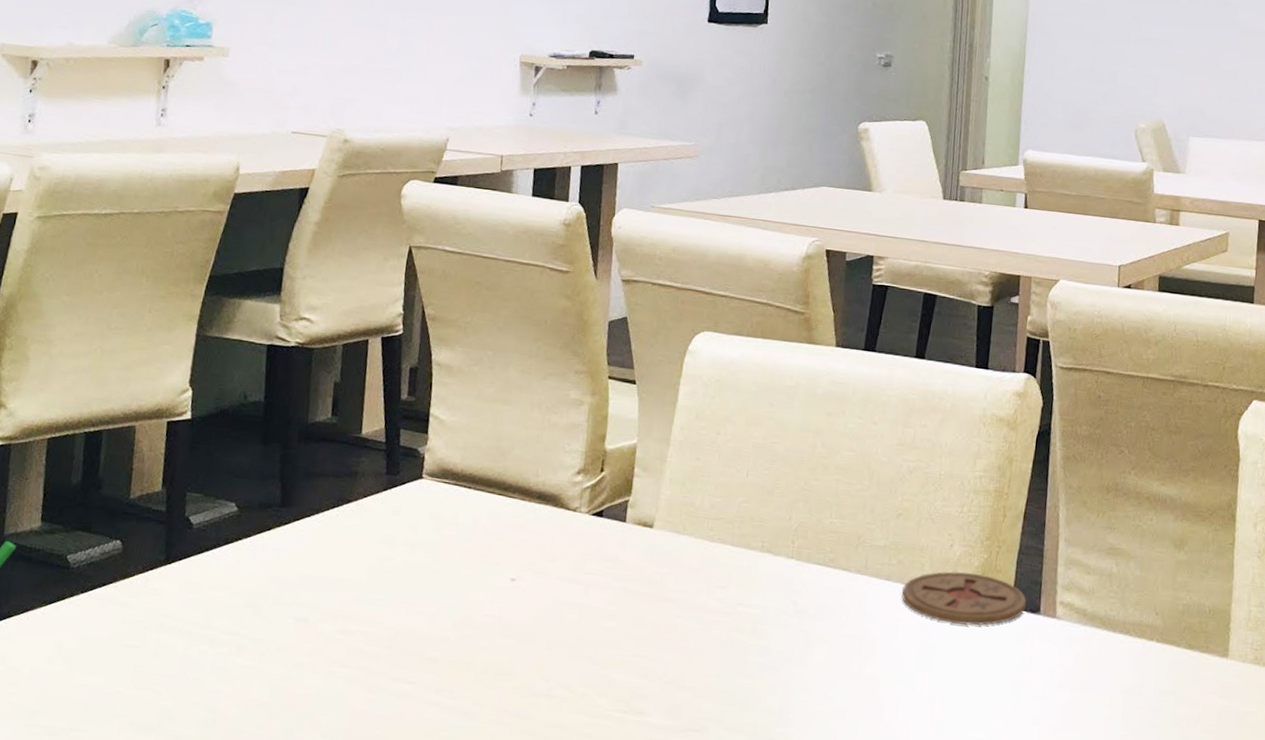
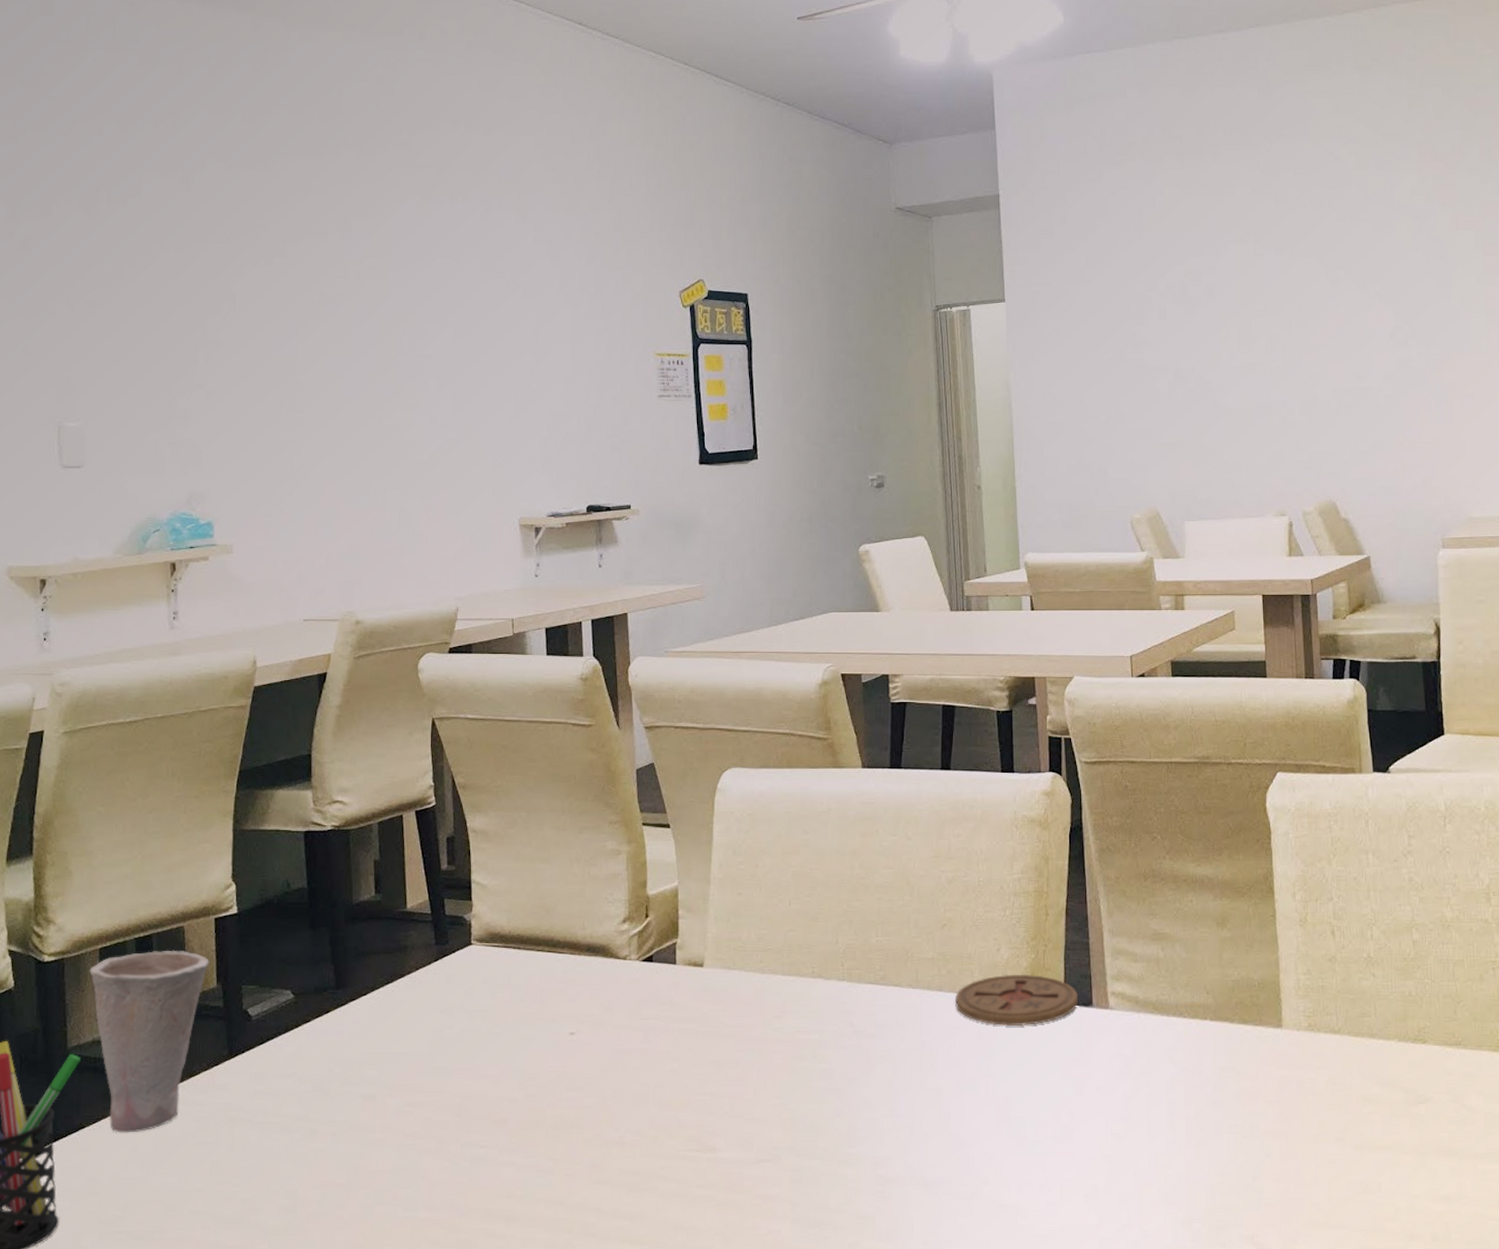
cup: none [35,447,157,628] -> present [89,950,209,1133]

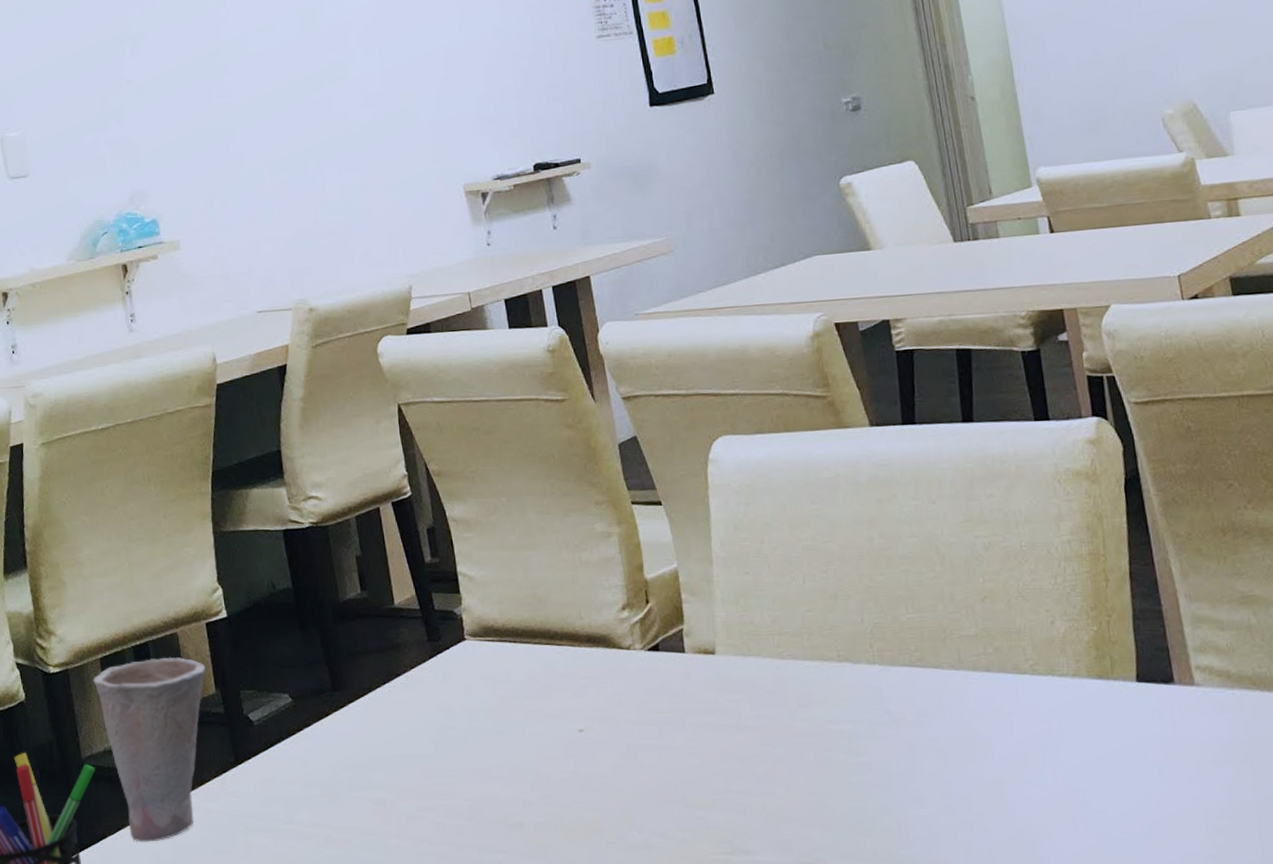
coaster: present [955,974,1079,1027] -> none [1007,649,1156,709]

